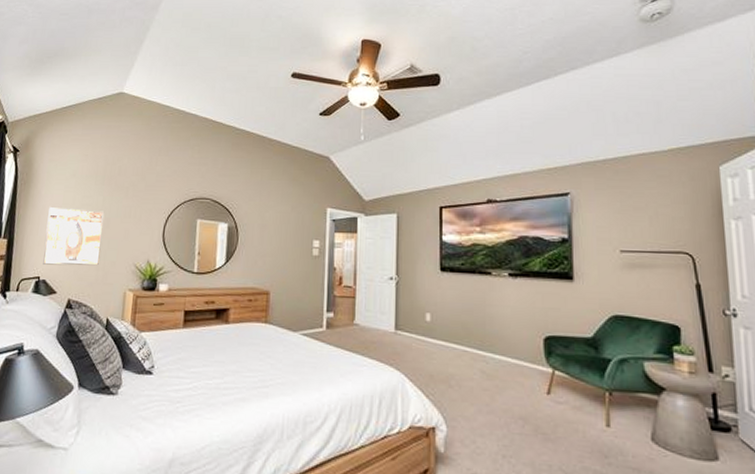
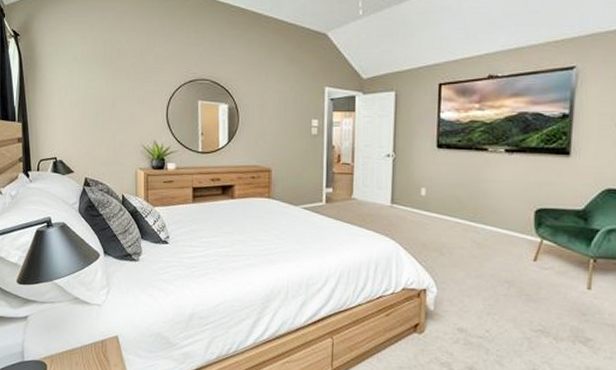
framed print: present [43,206,105,266] -> none [56,90,110,147]

